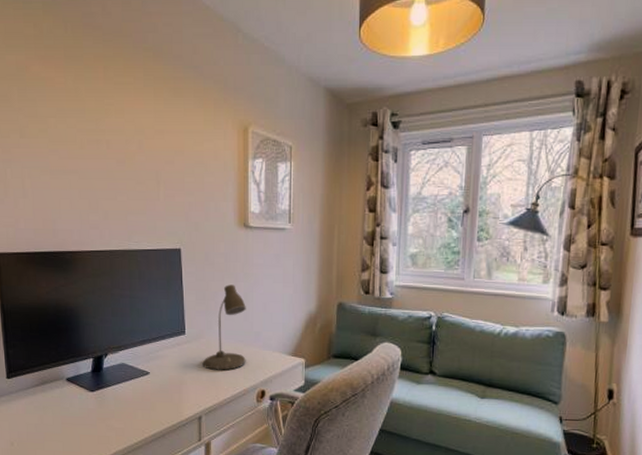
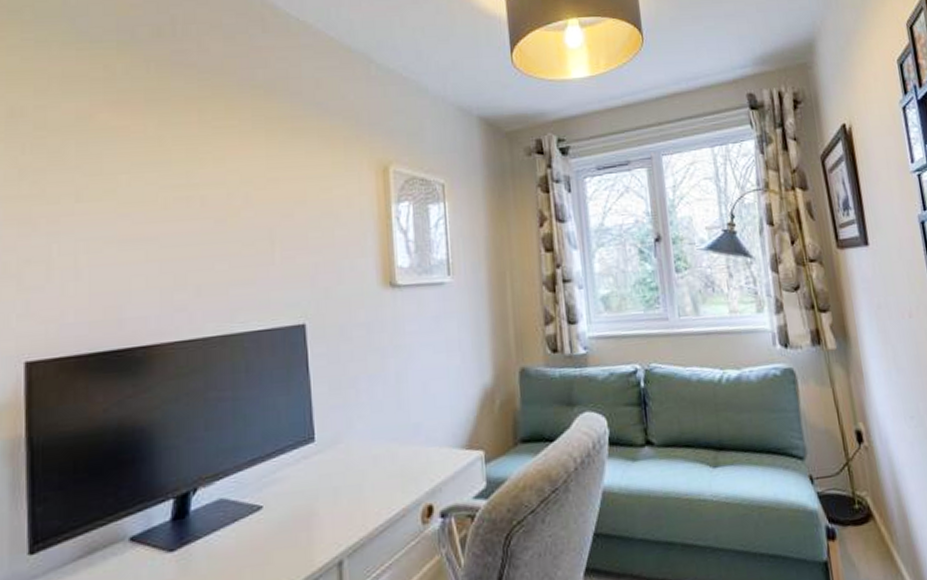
desk lamp: present [202,284,246,370] -> none [341,363,403,488]

